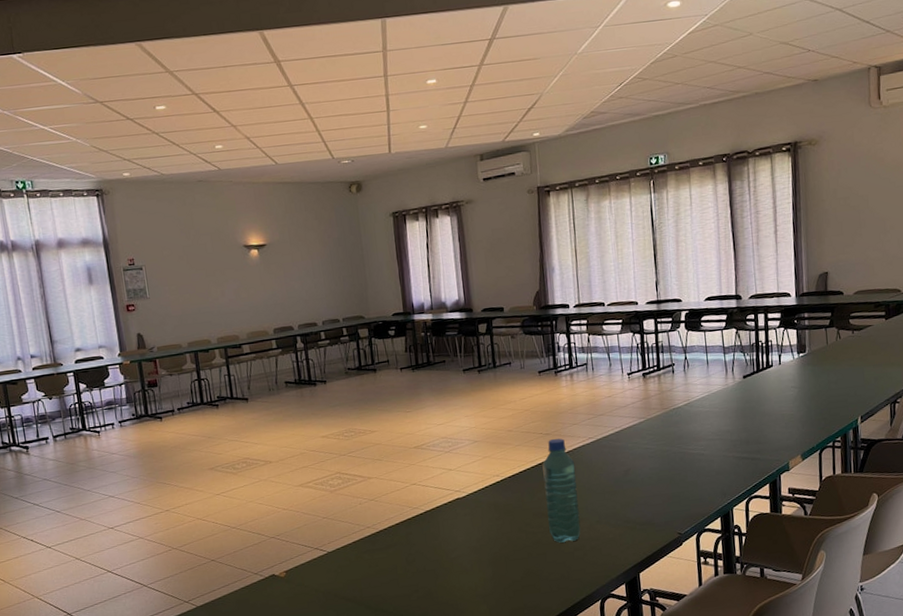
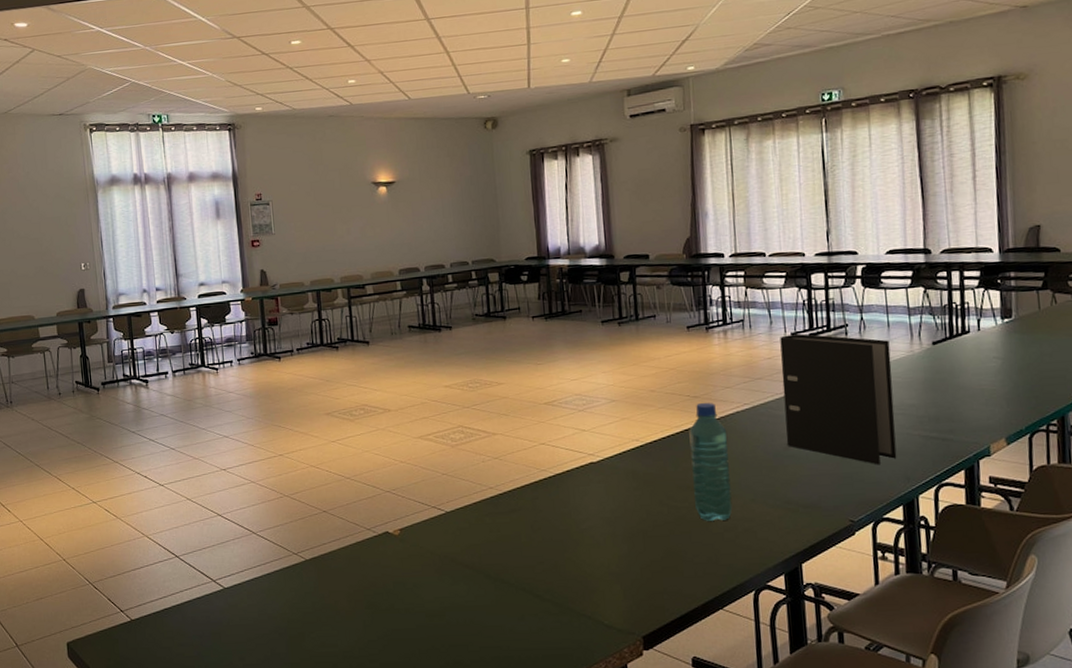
binder: none [618,373,716,485] -> present [780,333,897,465]

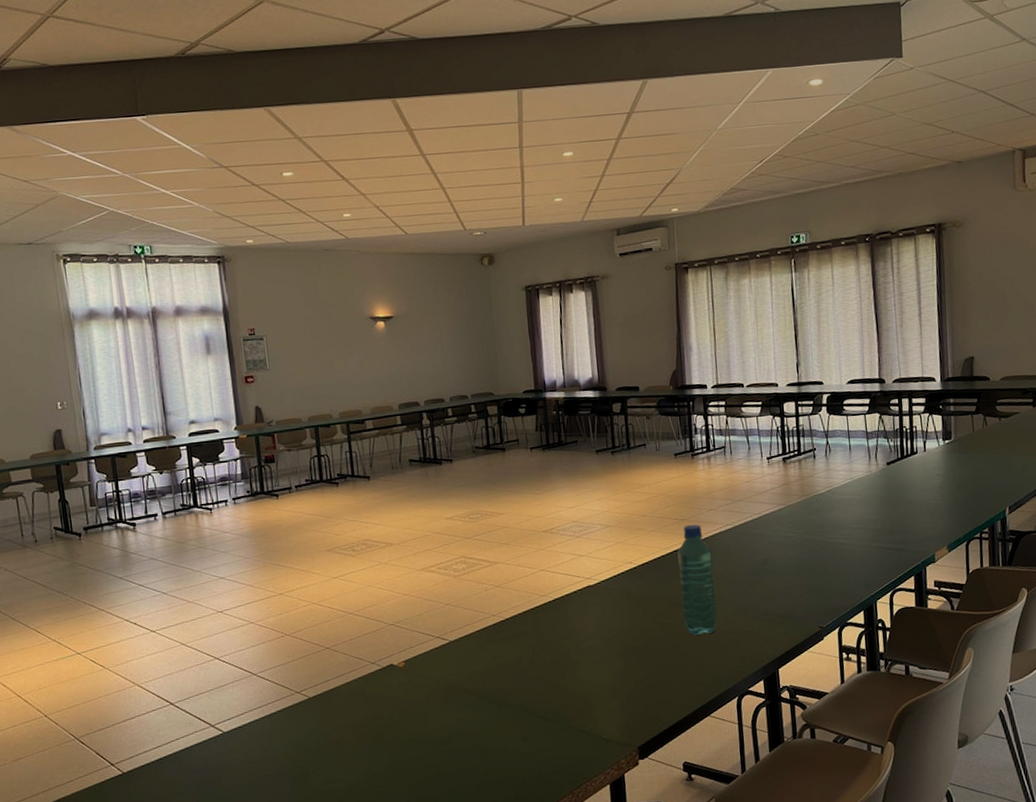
binder: present [780,333,897,465] -> none [757,457,858,576]

